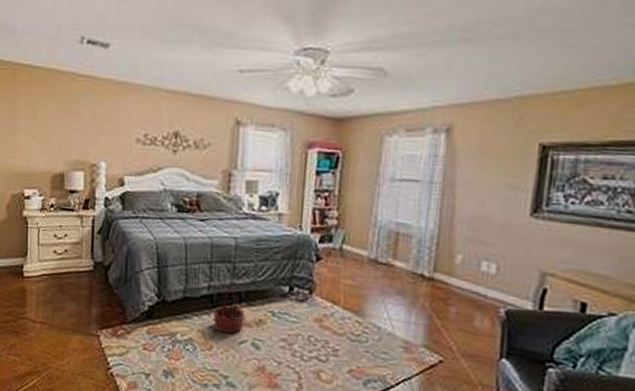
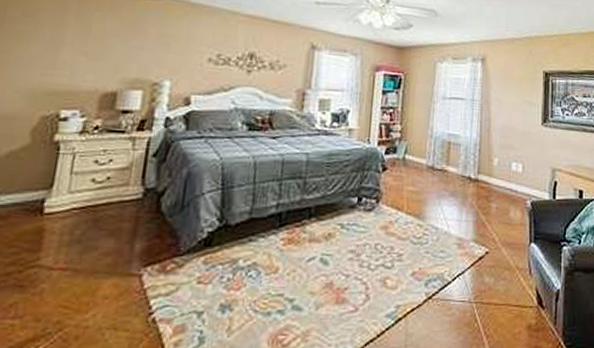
basket: present [213,285,245,334] -> none [280,201,314,253]

